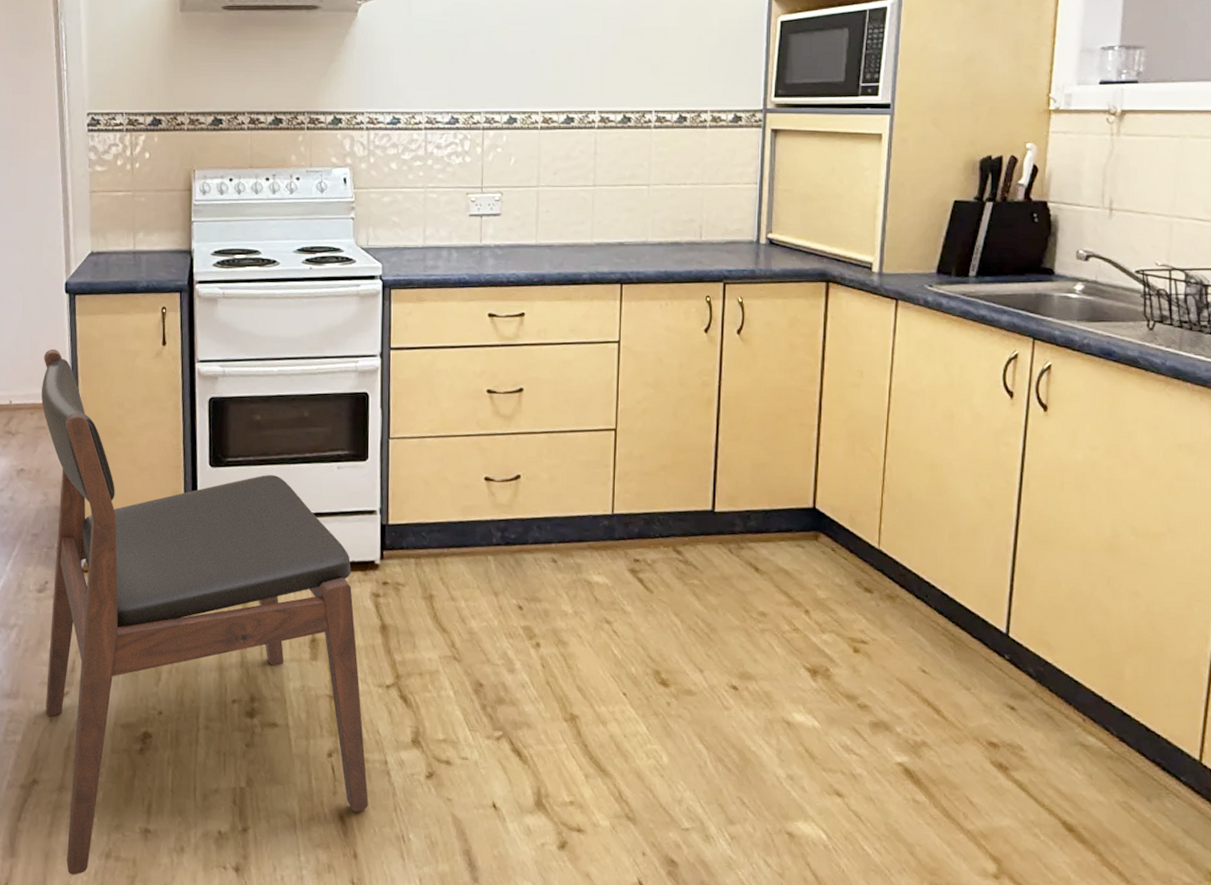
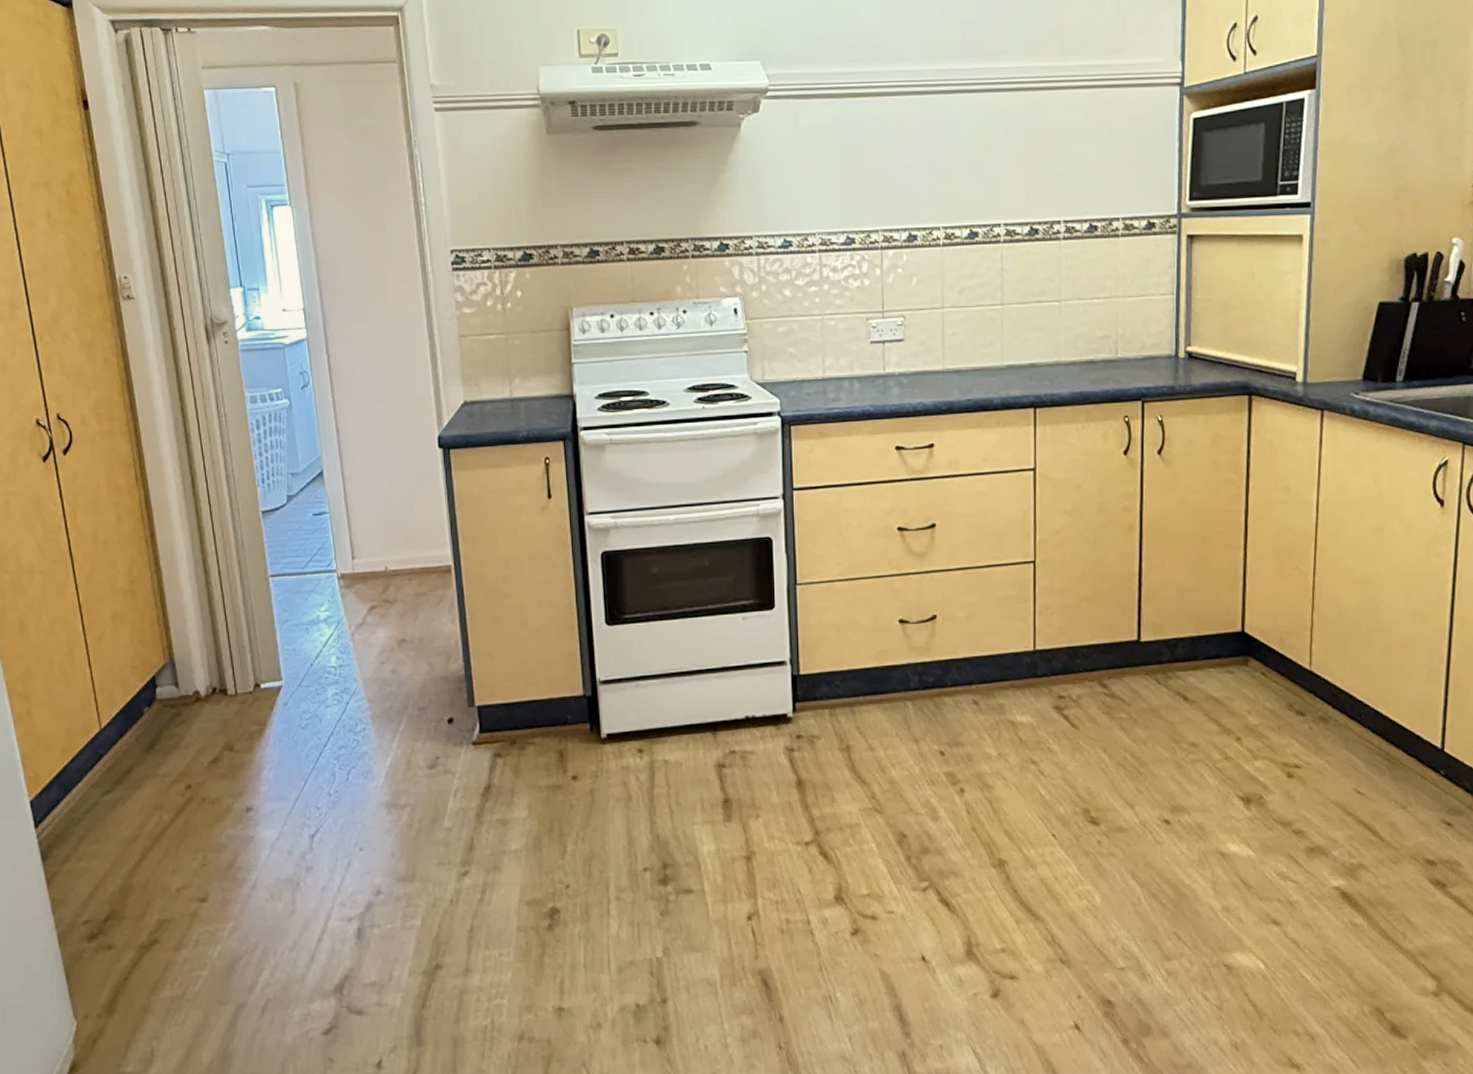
dining chair: present [41,349,369,875] -> none [418,508,792,1060]

